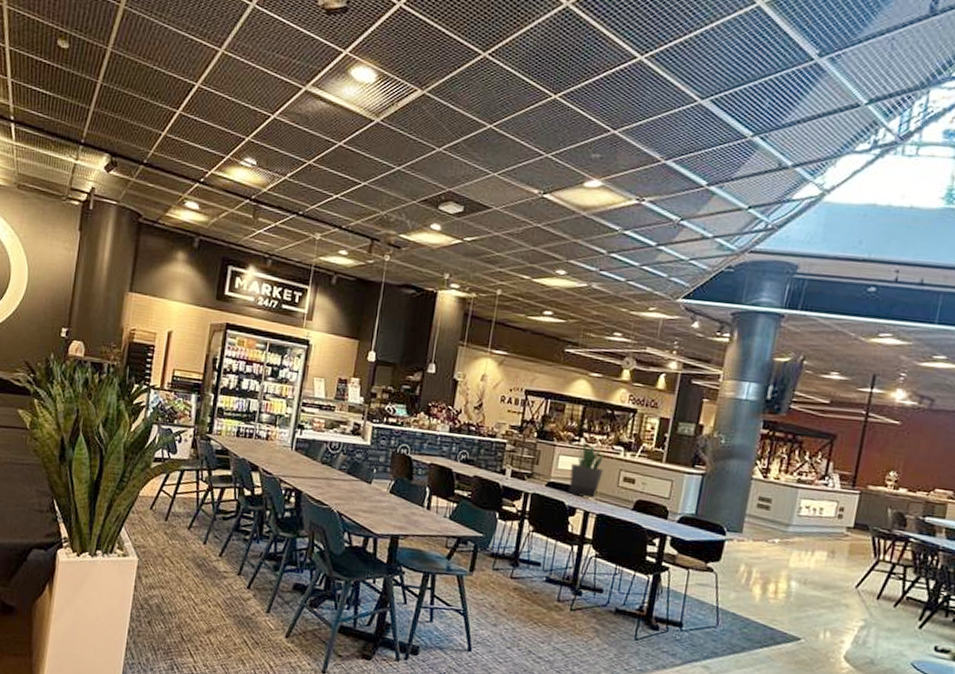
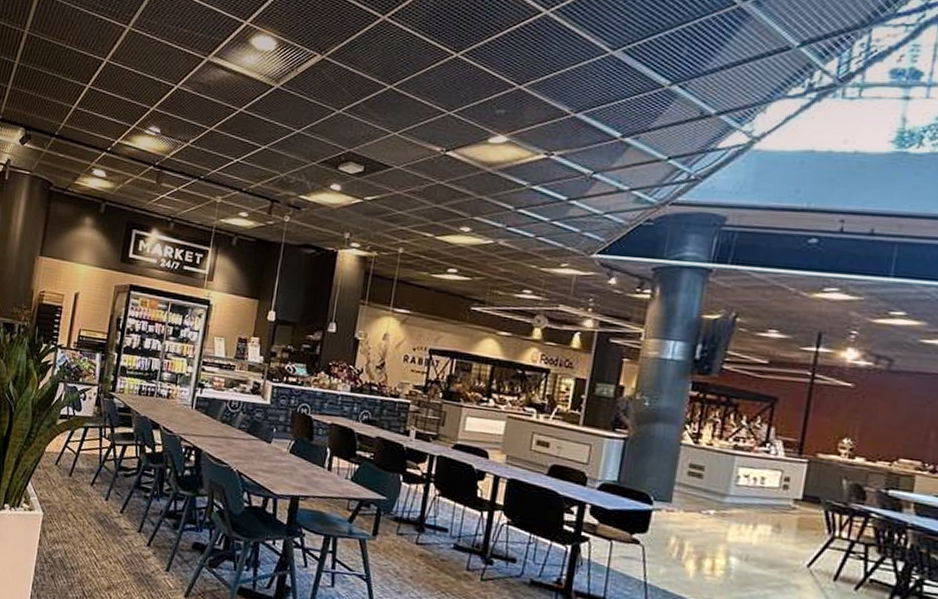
planter: present [568,440,606,499] -> none [476,401,517,463]

